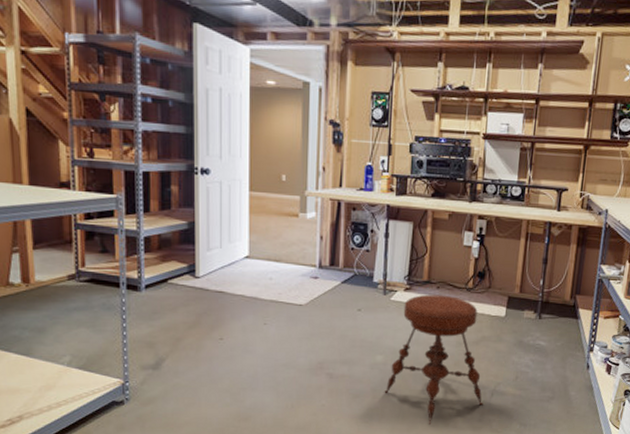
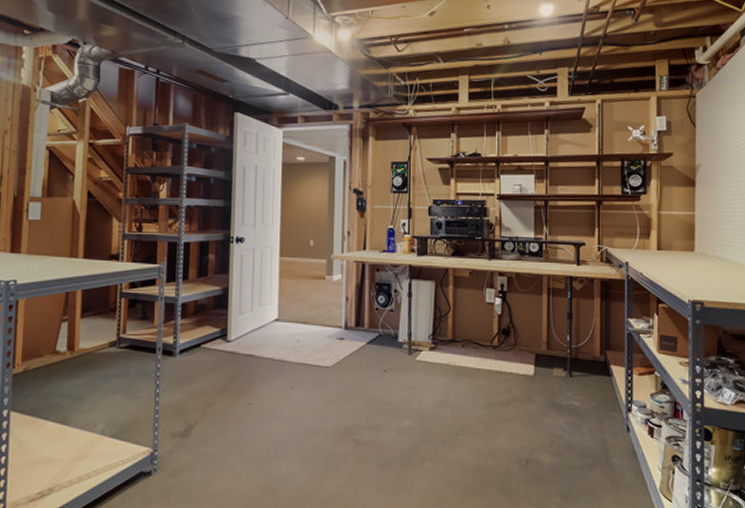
stool: present [384,294,483,424] -> none [413,353,519,497]

